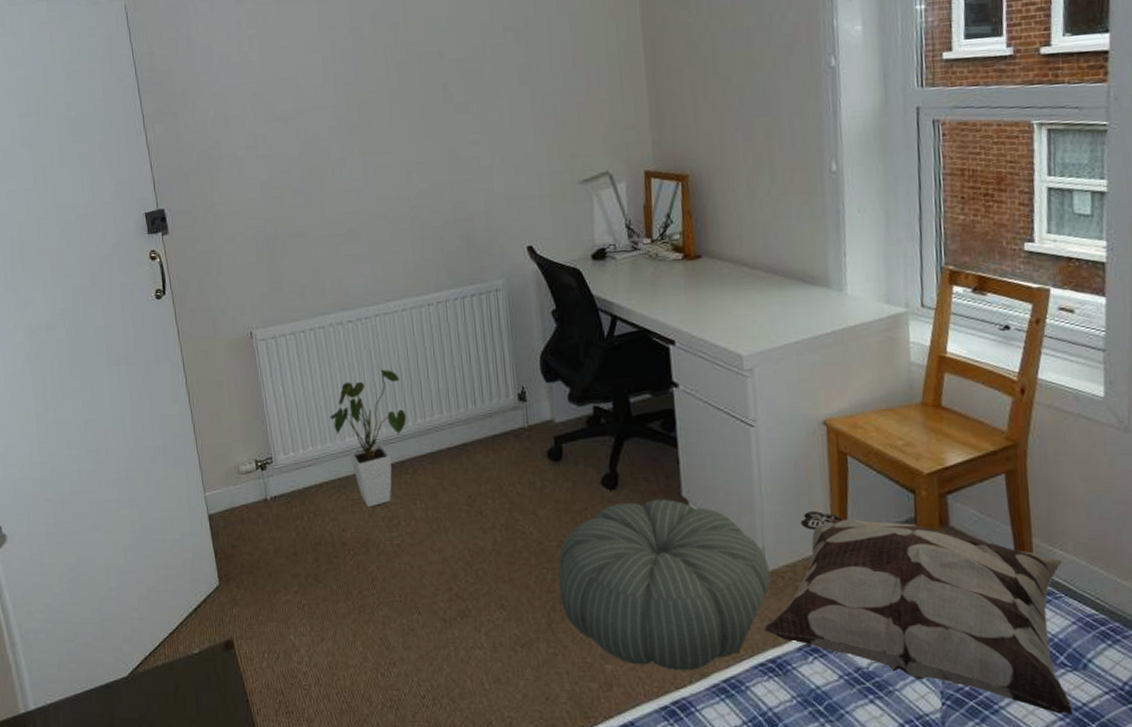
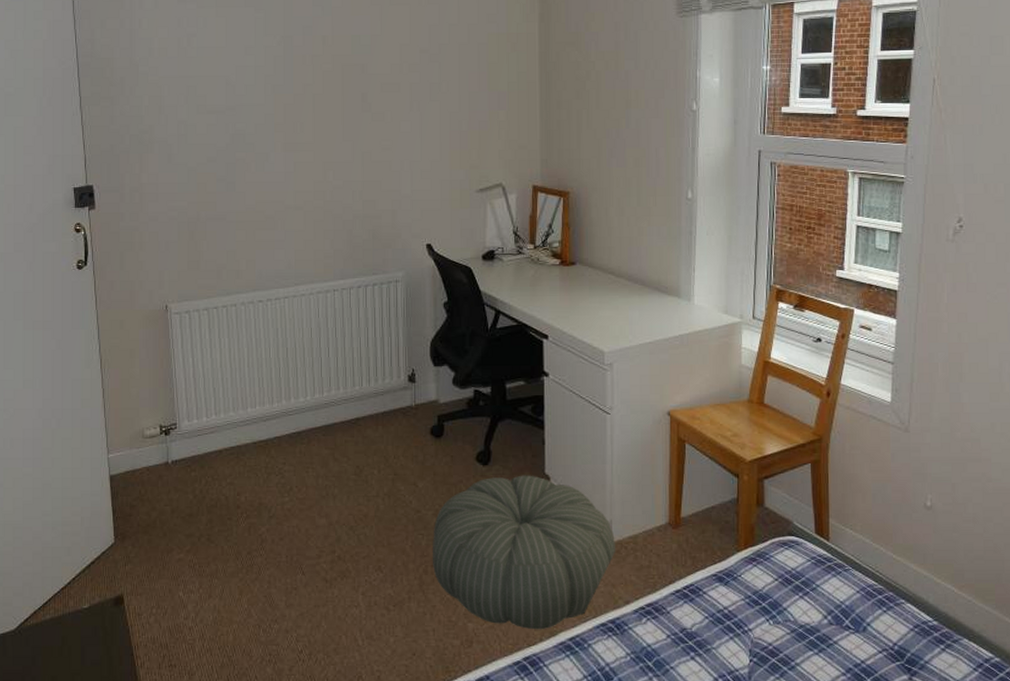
house plant: present [329,369,407,508] -> none [234,346,306,474]
decorative pillow: present [764,511,1073,716] -> none [607,490,853,671]

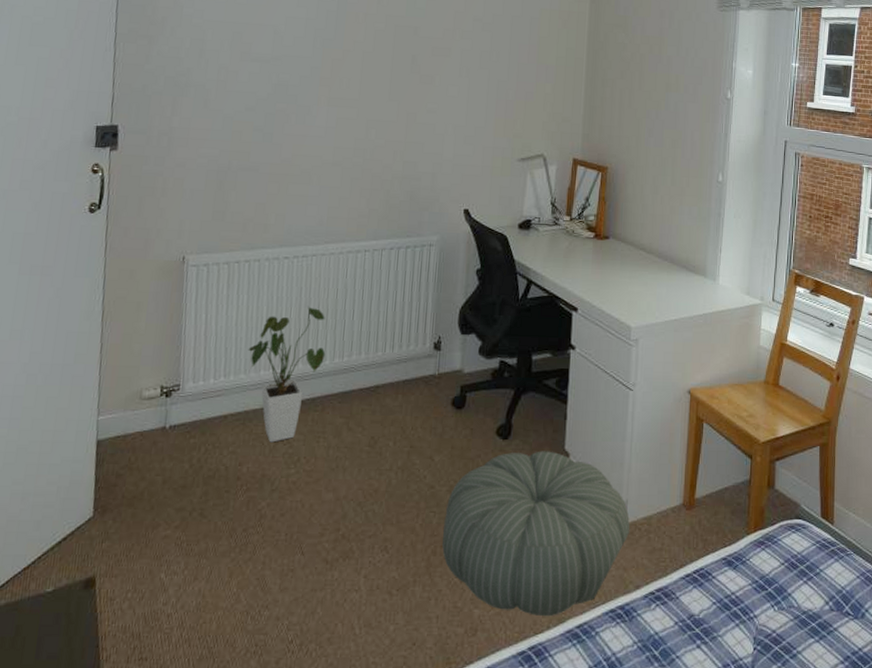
house plant: none [234,346,306,474] -> present [248,307,326,443]

